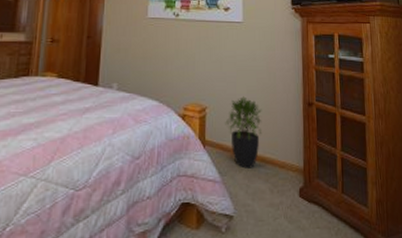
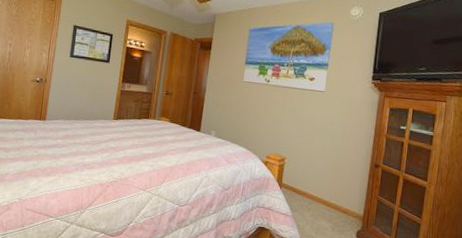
potted plant: present [225,96,262,169] -> none [300,153,333,210]

